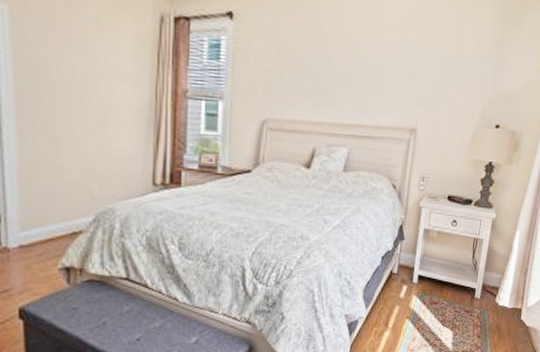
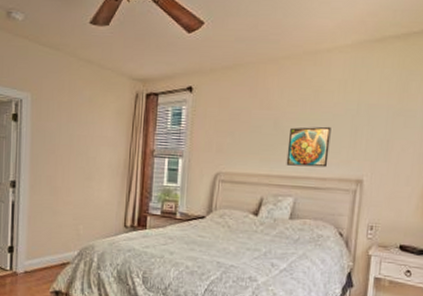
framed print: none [340,68,388,115] -> present [286,126,331,168]

